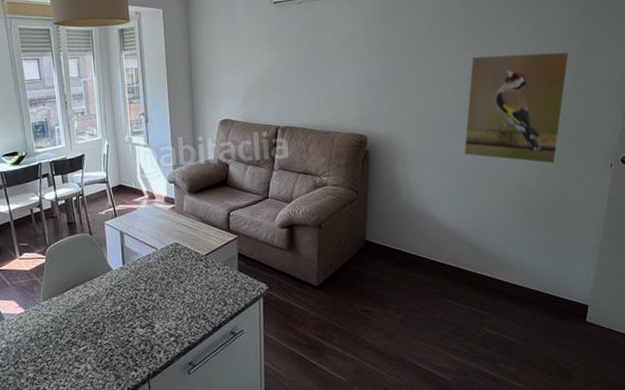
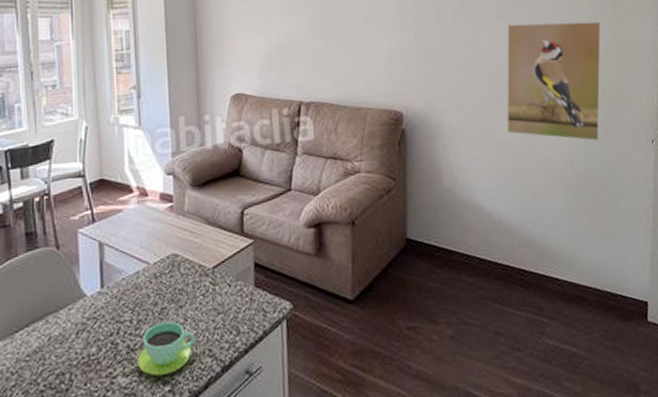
cup: none [150,291,193,330] -> present [137,321,195,376]

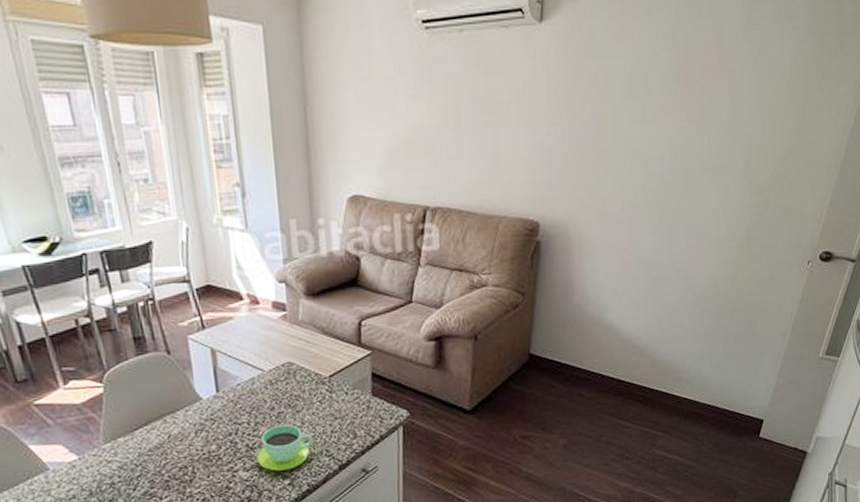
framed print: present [506,21,602,141] -> none [652,120,783,260]

